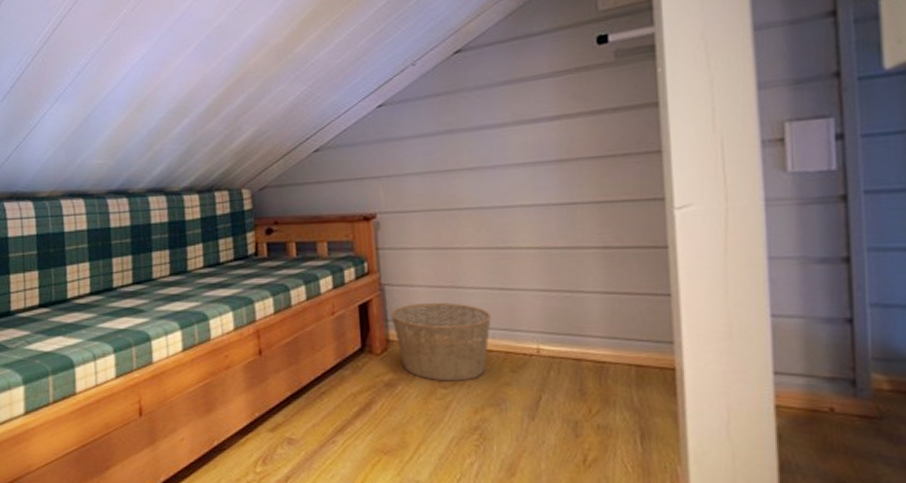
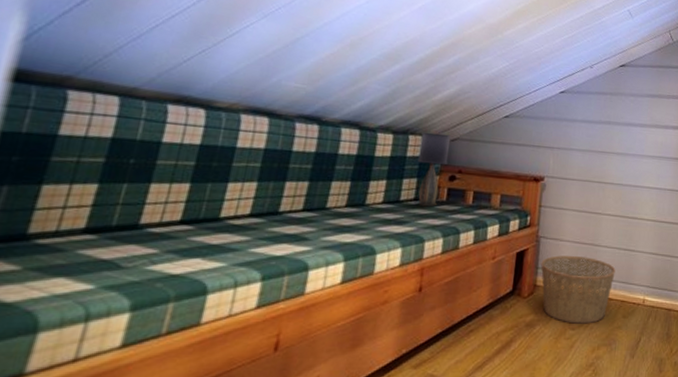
table lamp: none [227,183,261,266] -> present [418,132,450,207]

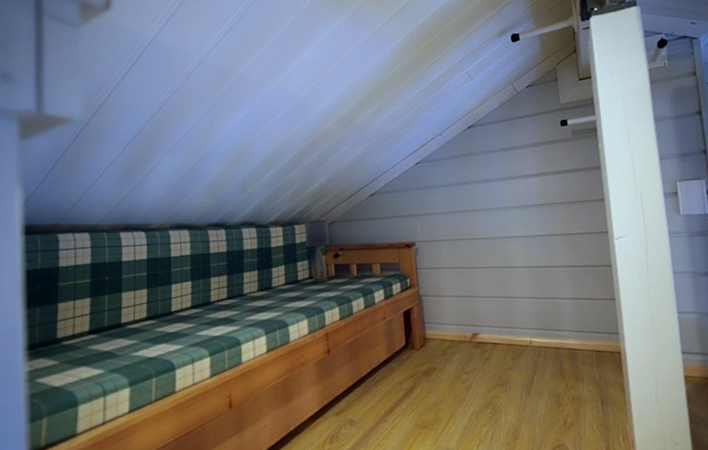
basket: present [541,255,616,324] -> none [427,308,498,369]

